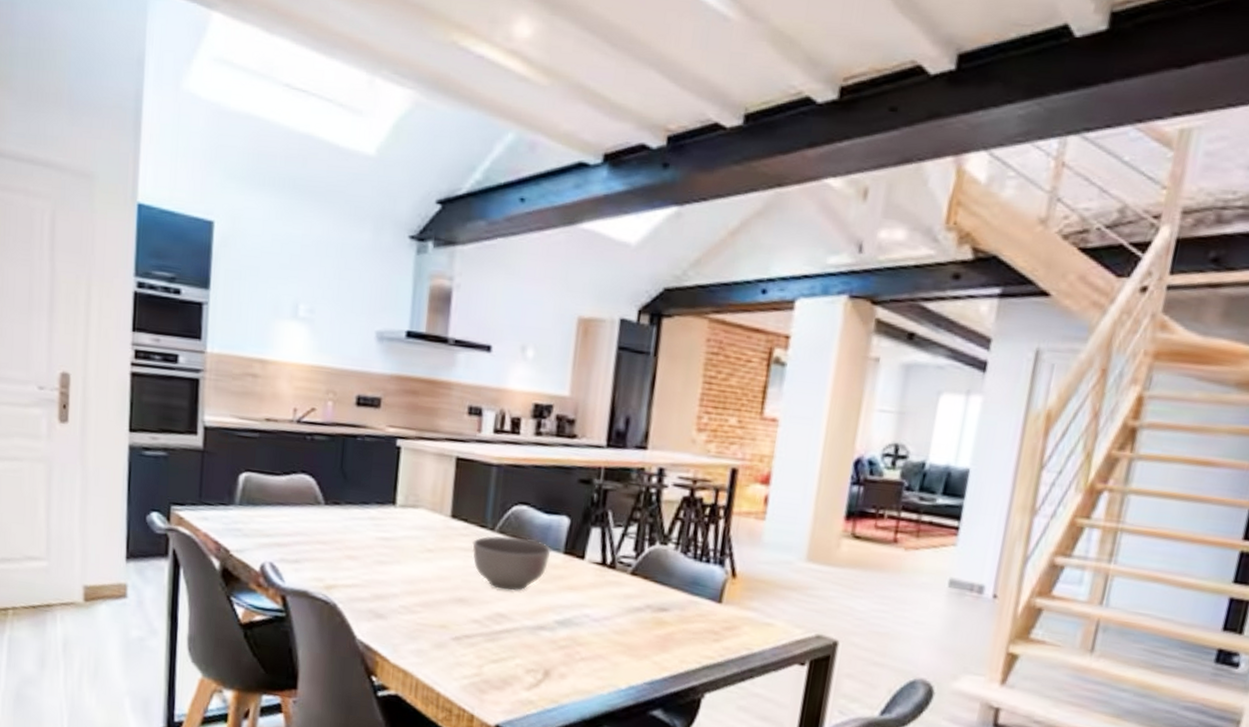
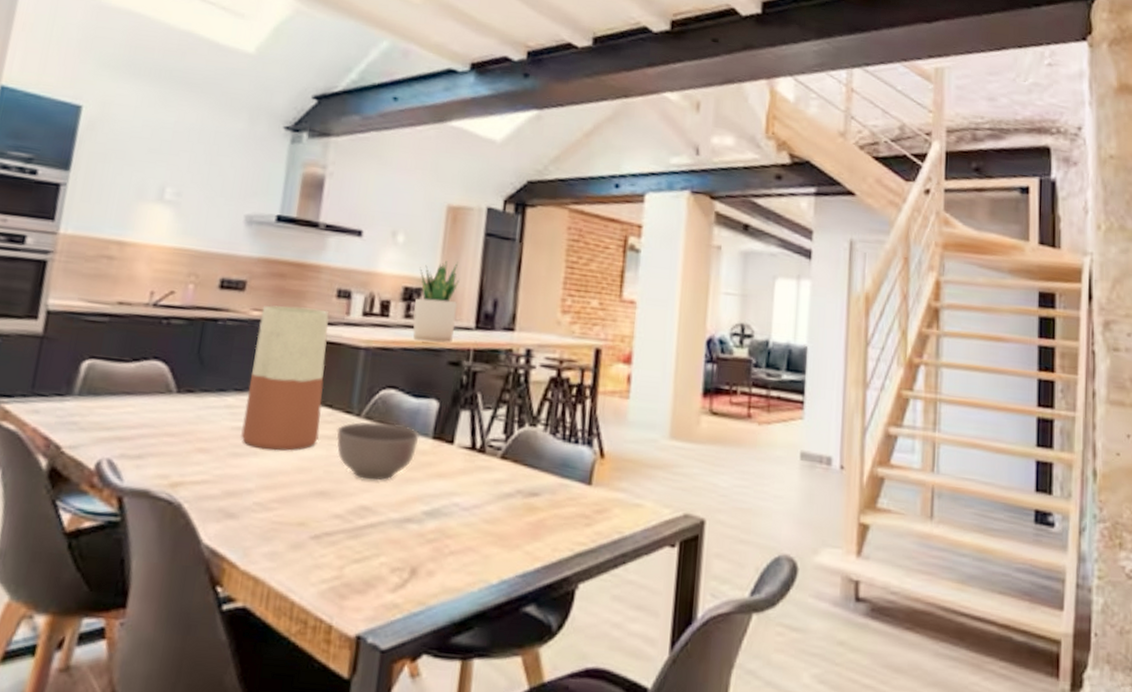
vase: none [385,422,462,560] -> present [241,305,329,451]
planter: none [543,376,591,461] -> present [413,261,460,343]

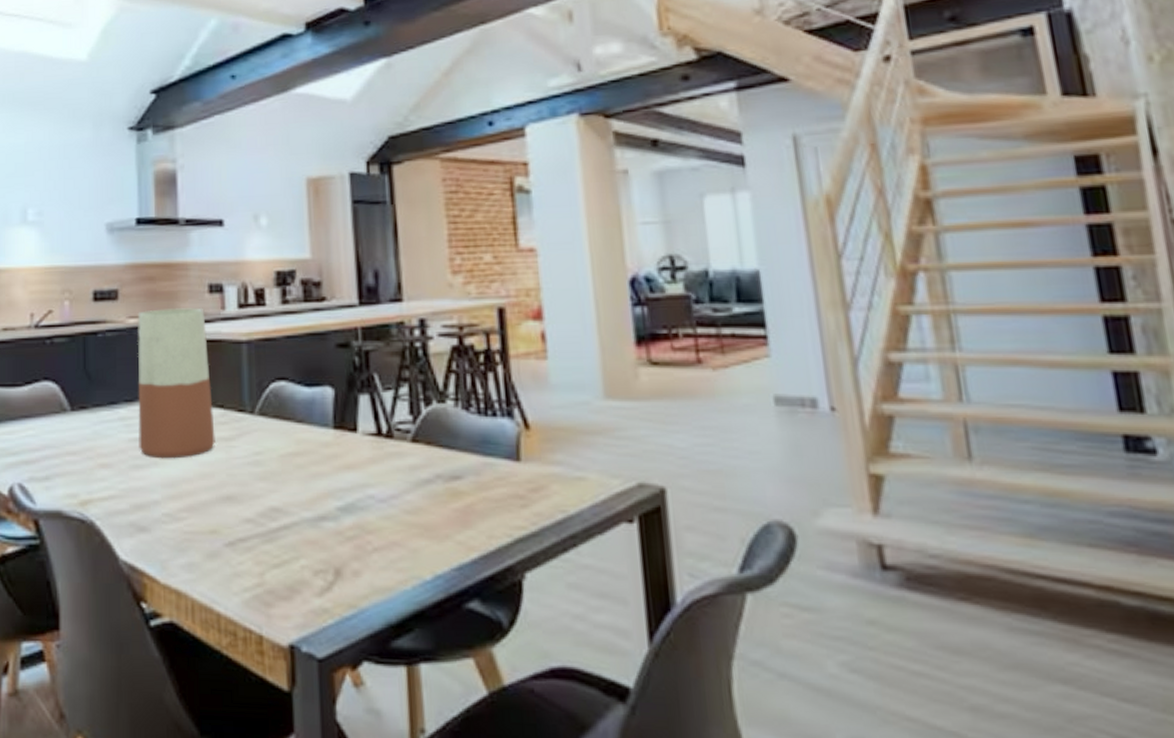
bowl: present [336,422,420,480] -> none [233,417,320,479]
planter: present [413,261,460,343] -> none [289,236,337,327]

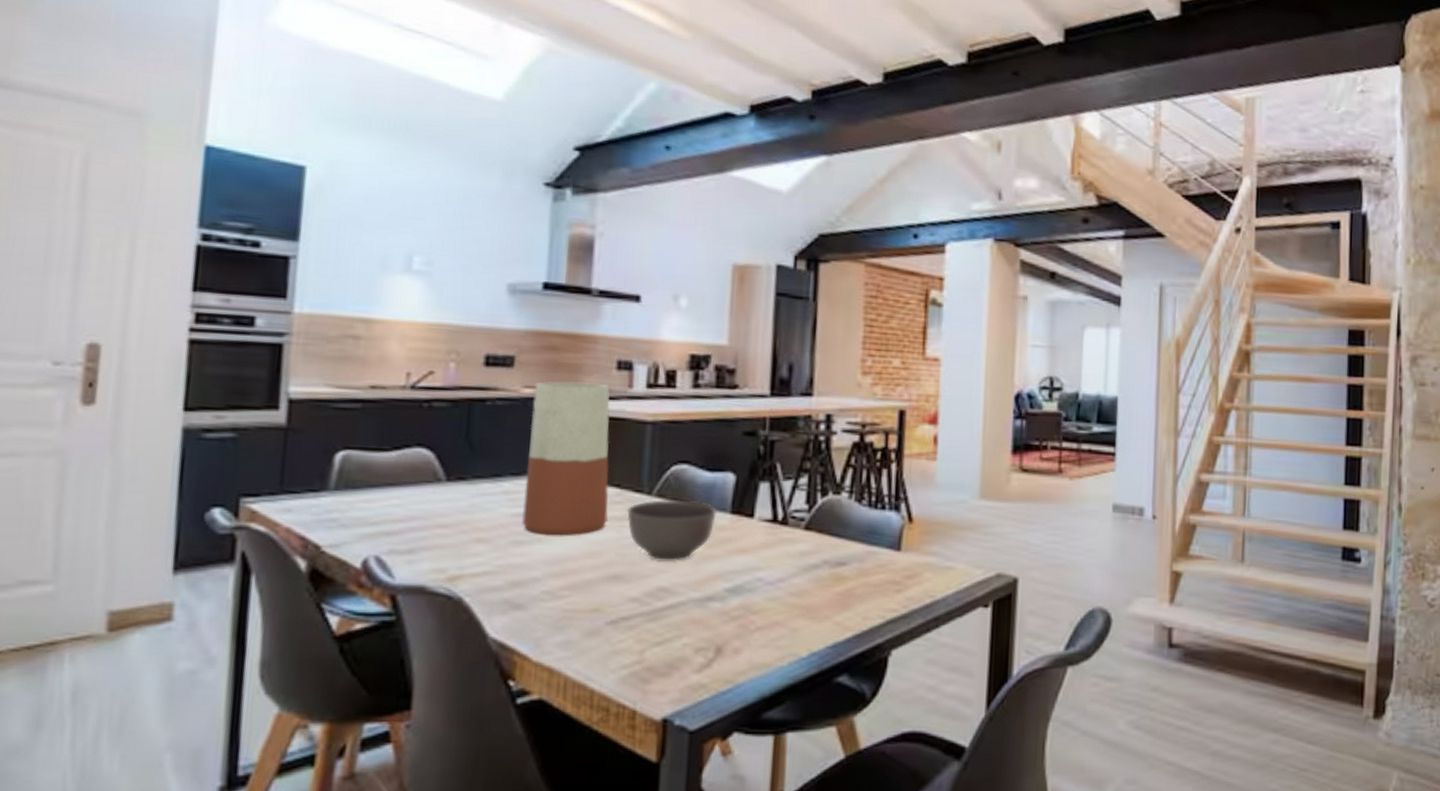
bowl: none [233,417,320,479] -> present [627,500,717,560]

